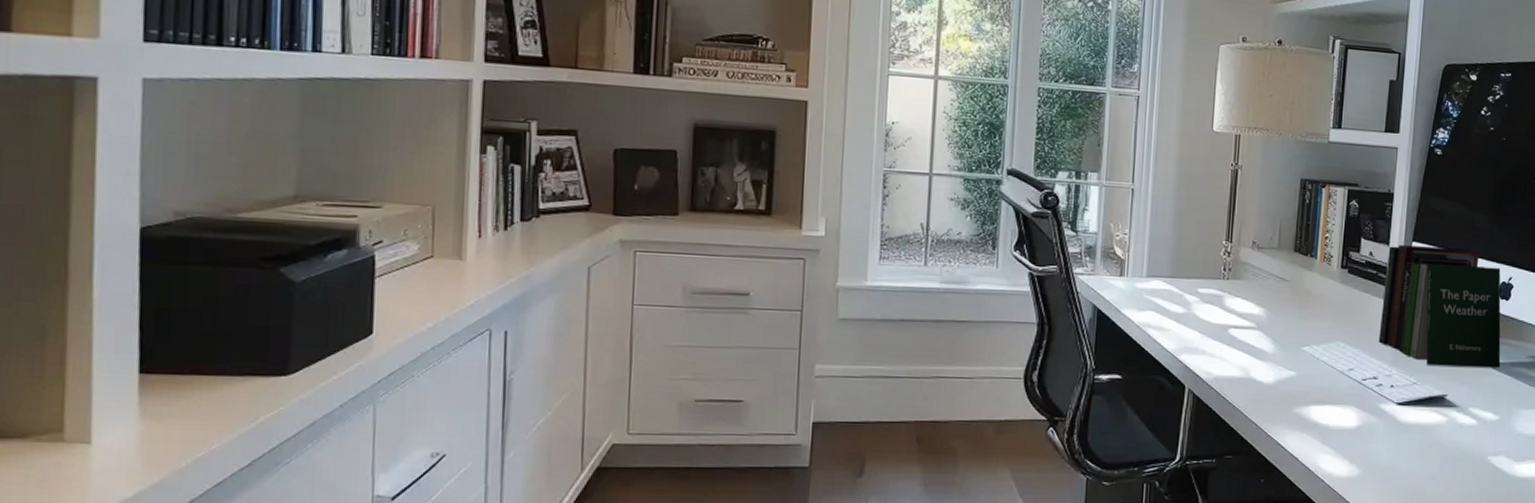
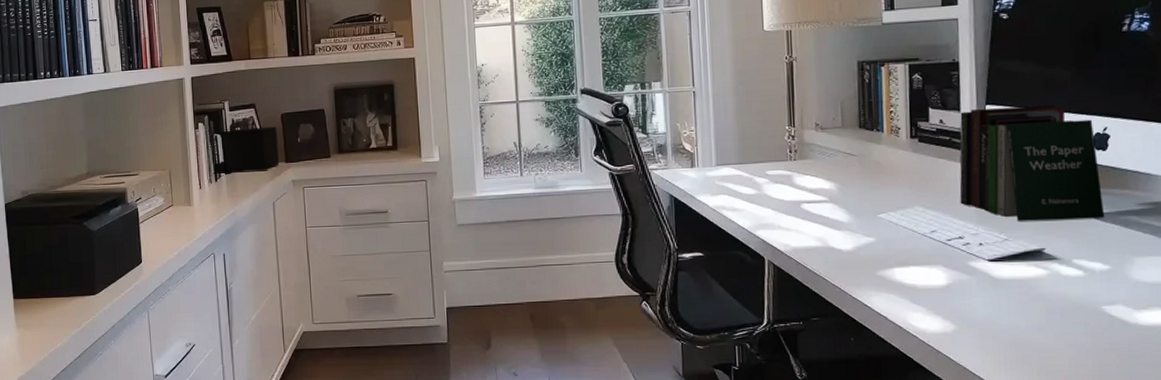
decorative box: none [501,147,606,224] -> present [212,117,279,174]

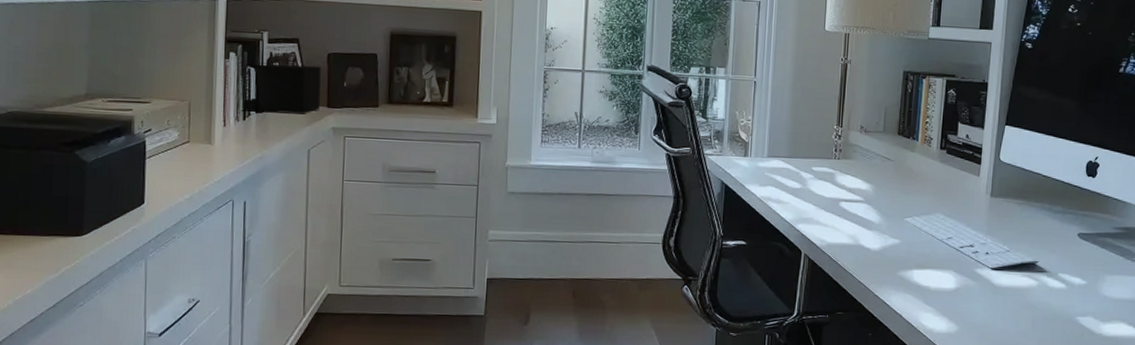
books: present [959,105,1105,221] -> none [974,129,1088,238]

